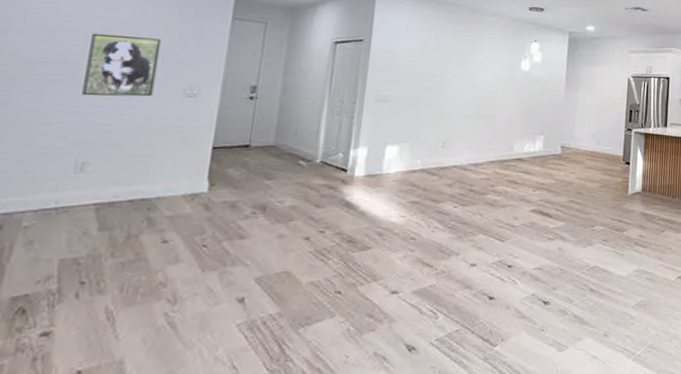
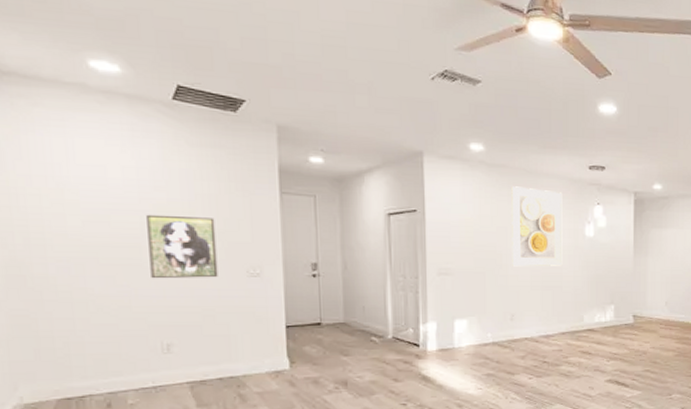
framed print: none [449,22,503,97] -> present [511,186,563,267]

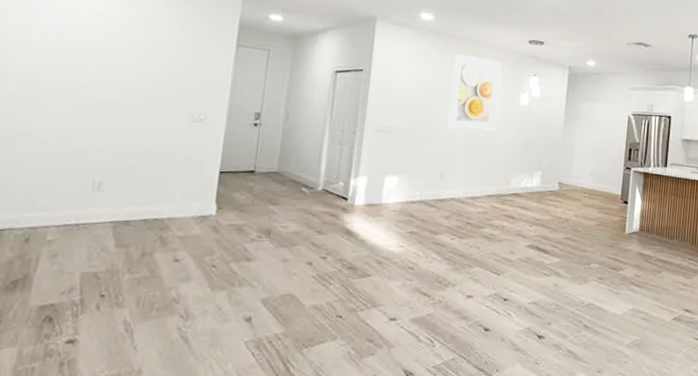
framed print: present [146,214,218,279] -> none [97,56,170,121]

